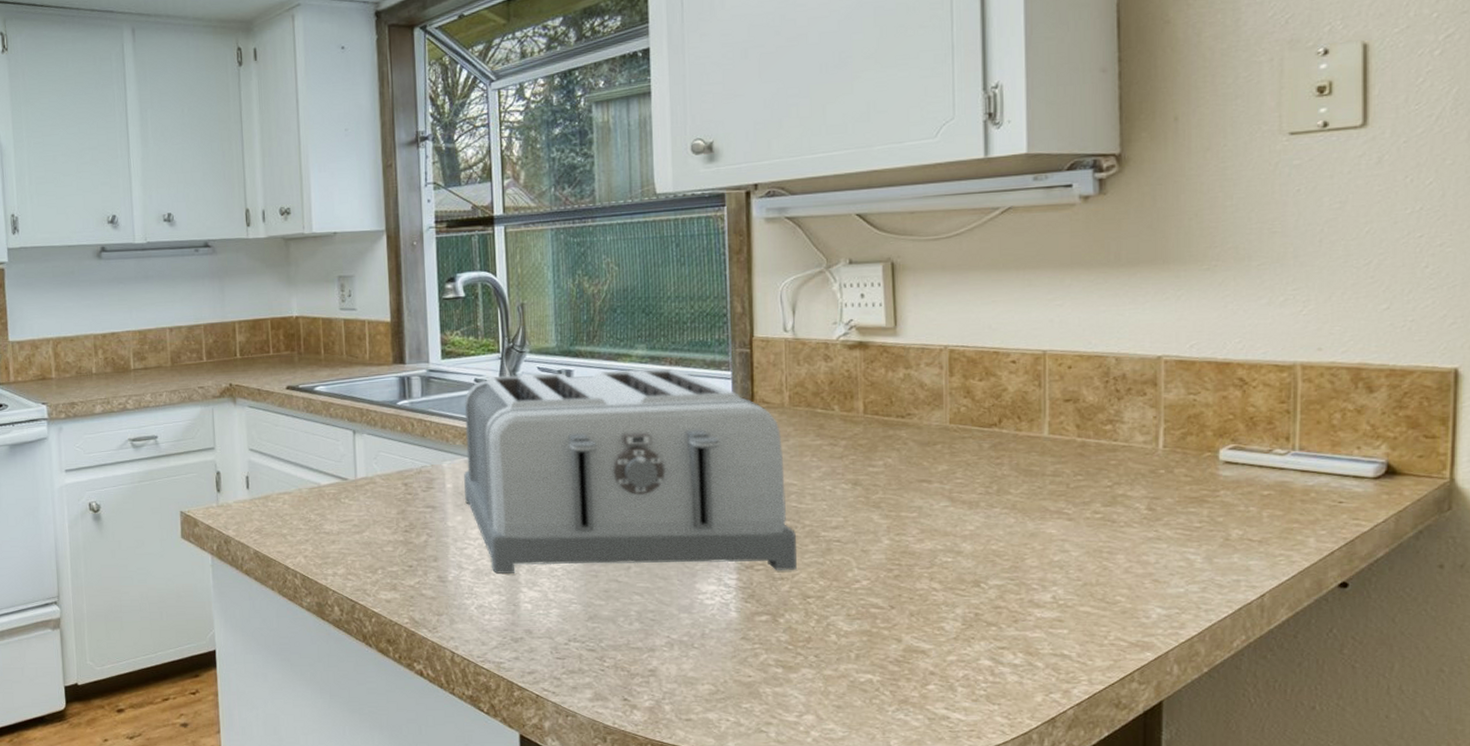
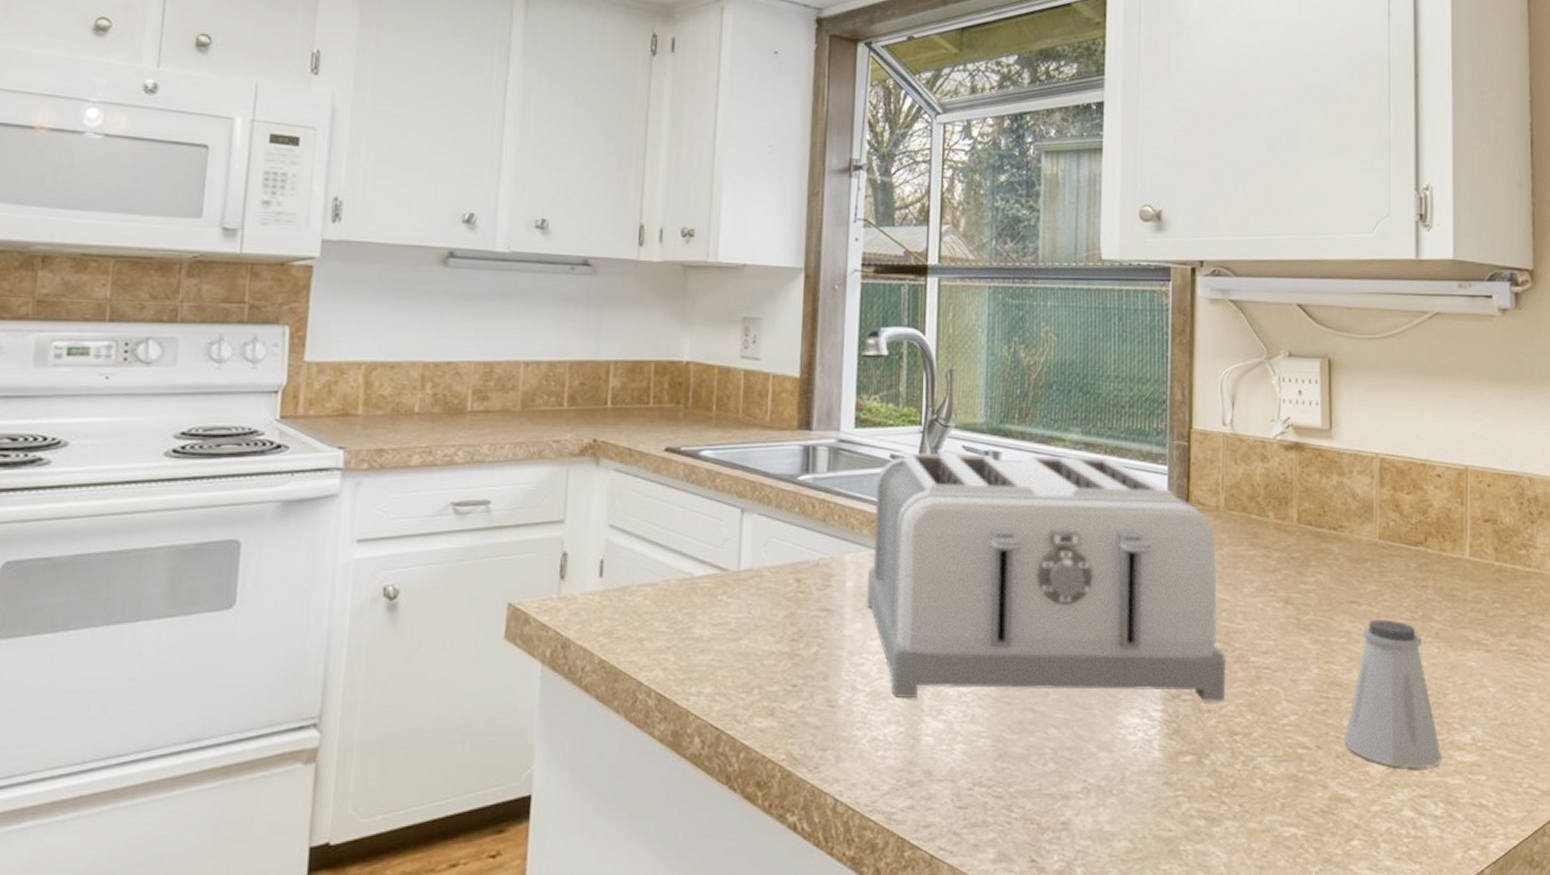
saltshaker: none [918,495,1021,625] -> present [1344,619,1442,769]

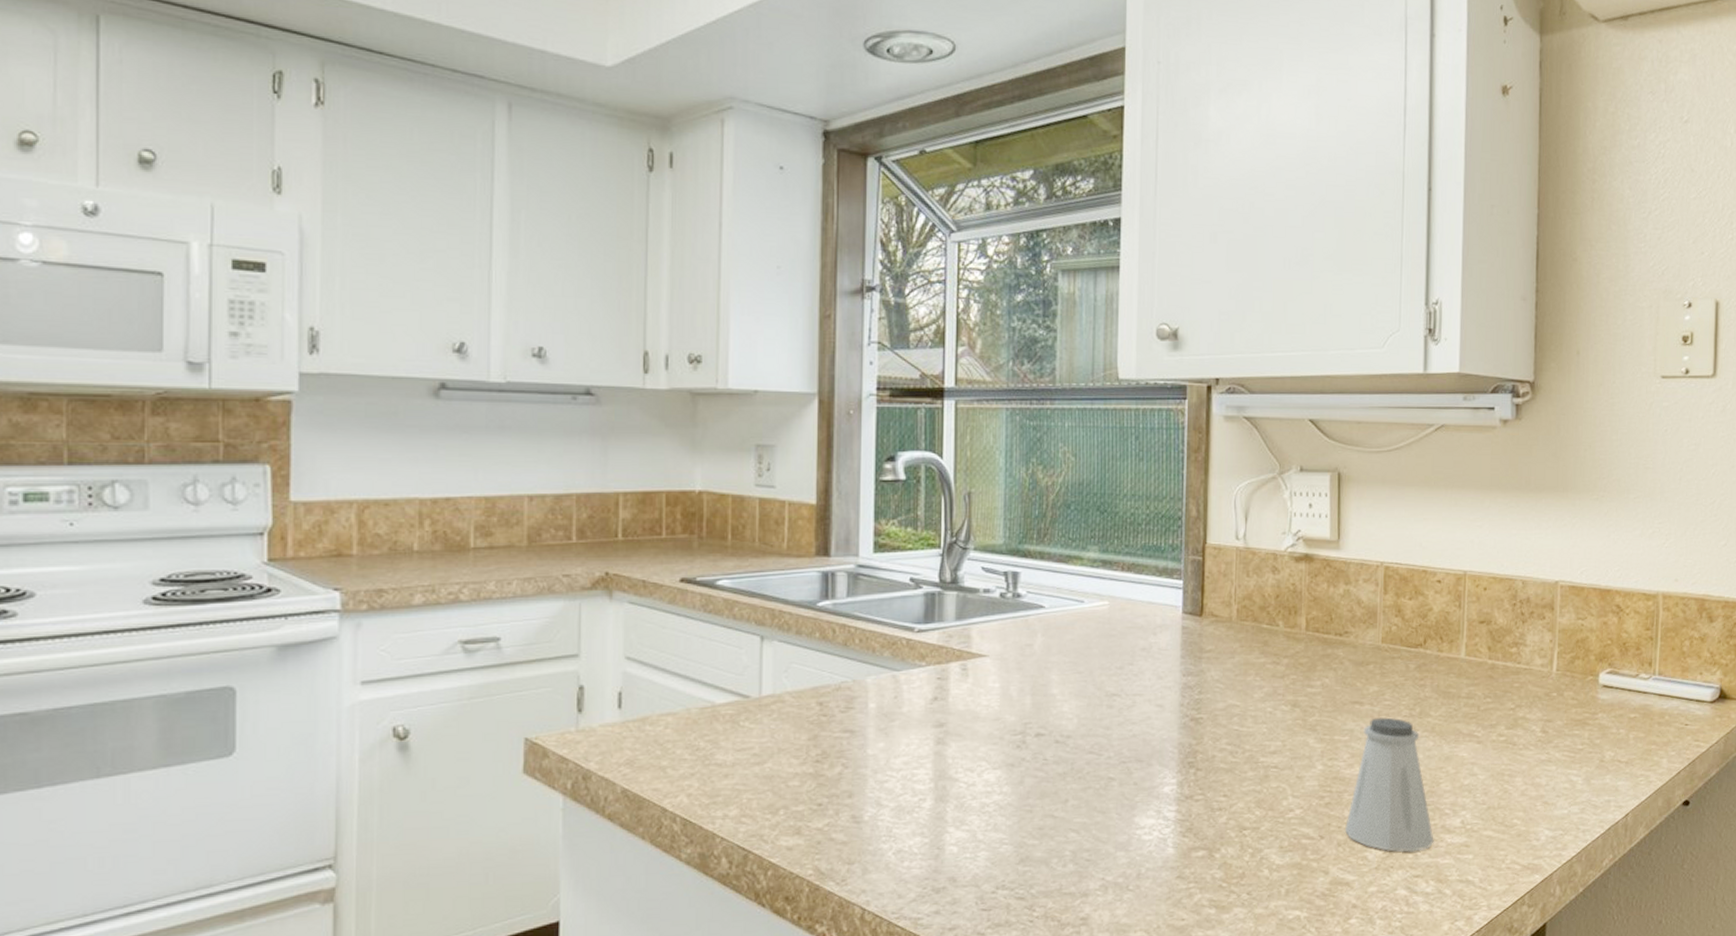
toaster: present [867,452,1225,701] -> none [890,573,1236,812]

